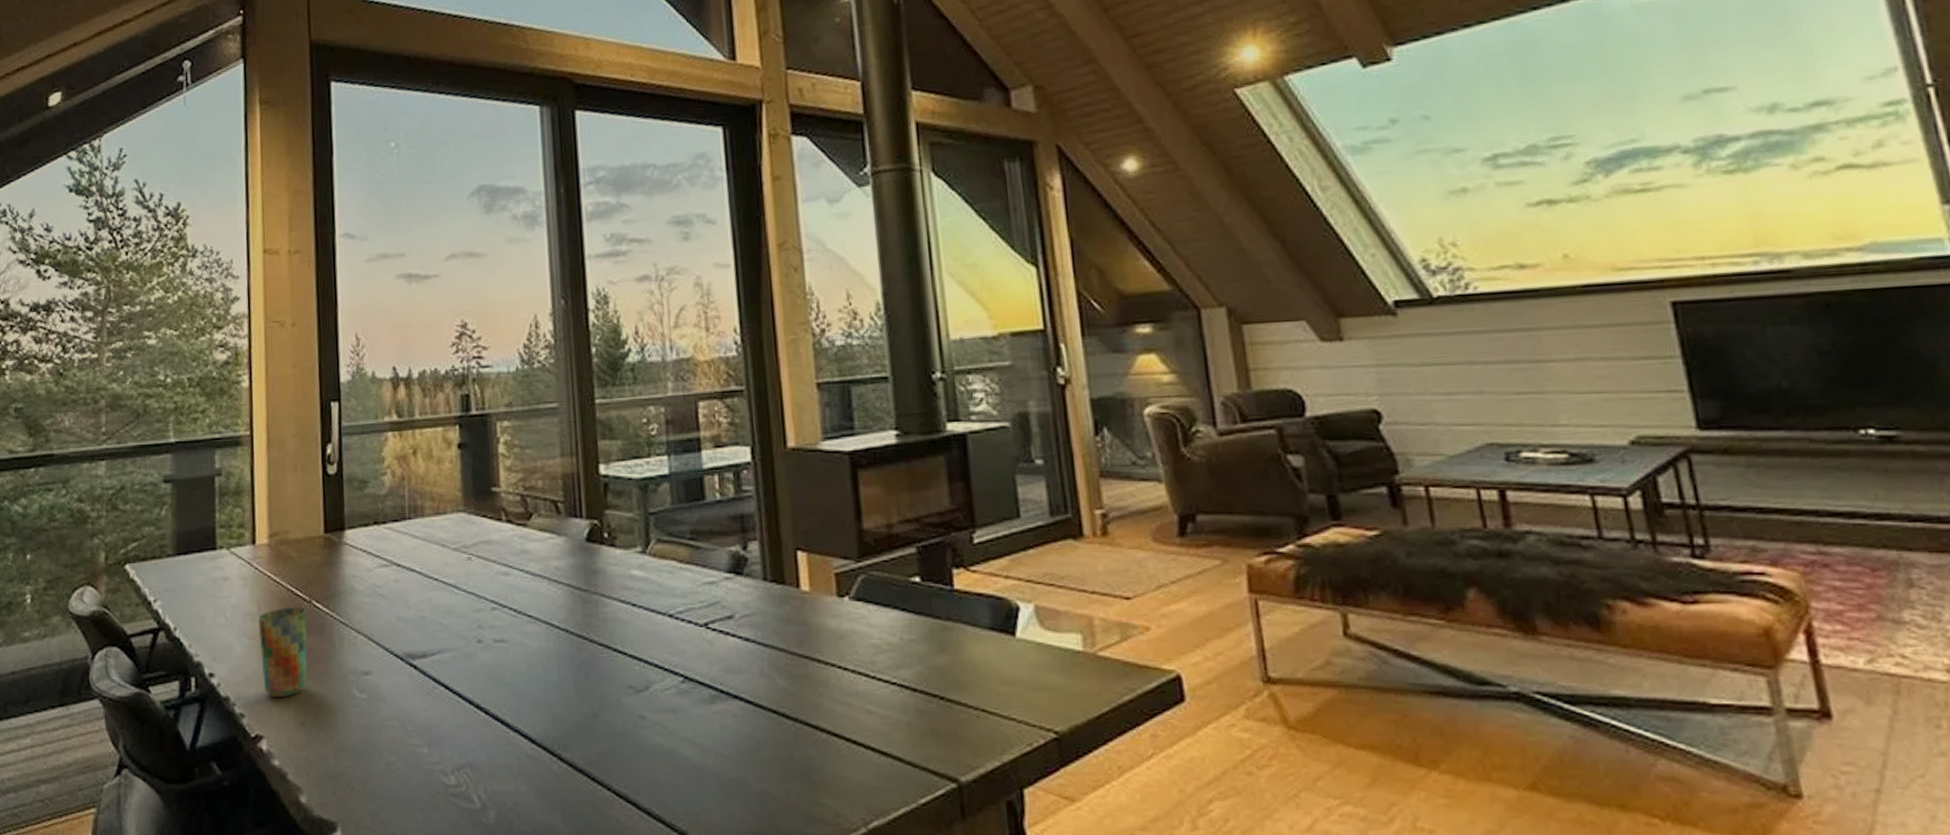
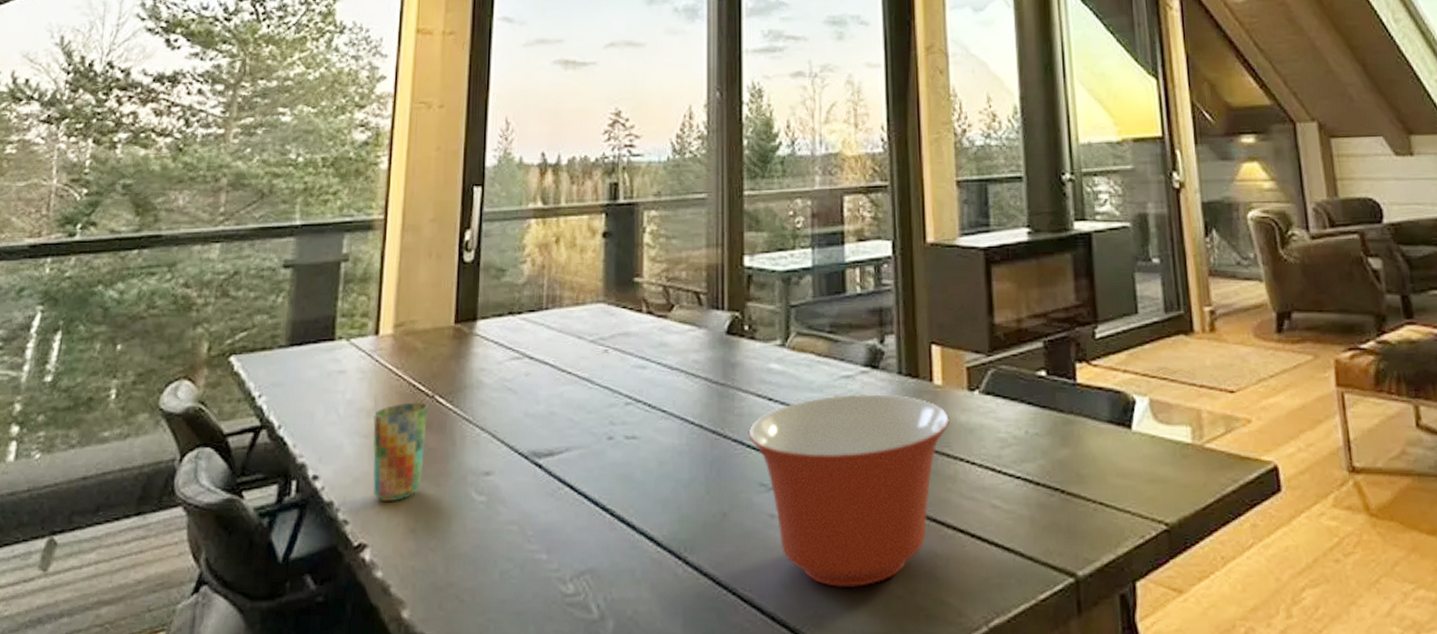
mixing bowl: none [613,599,819,786] -> present [748,393,950,587]

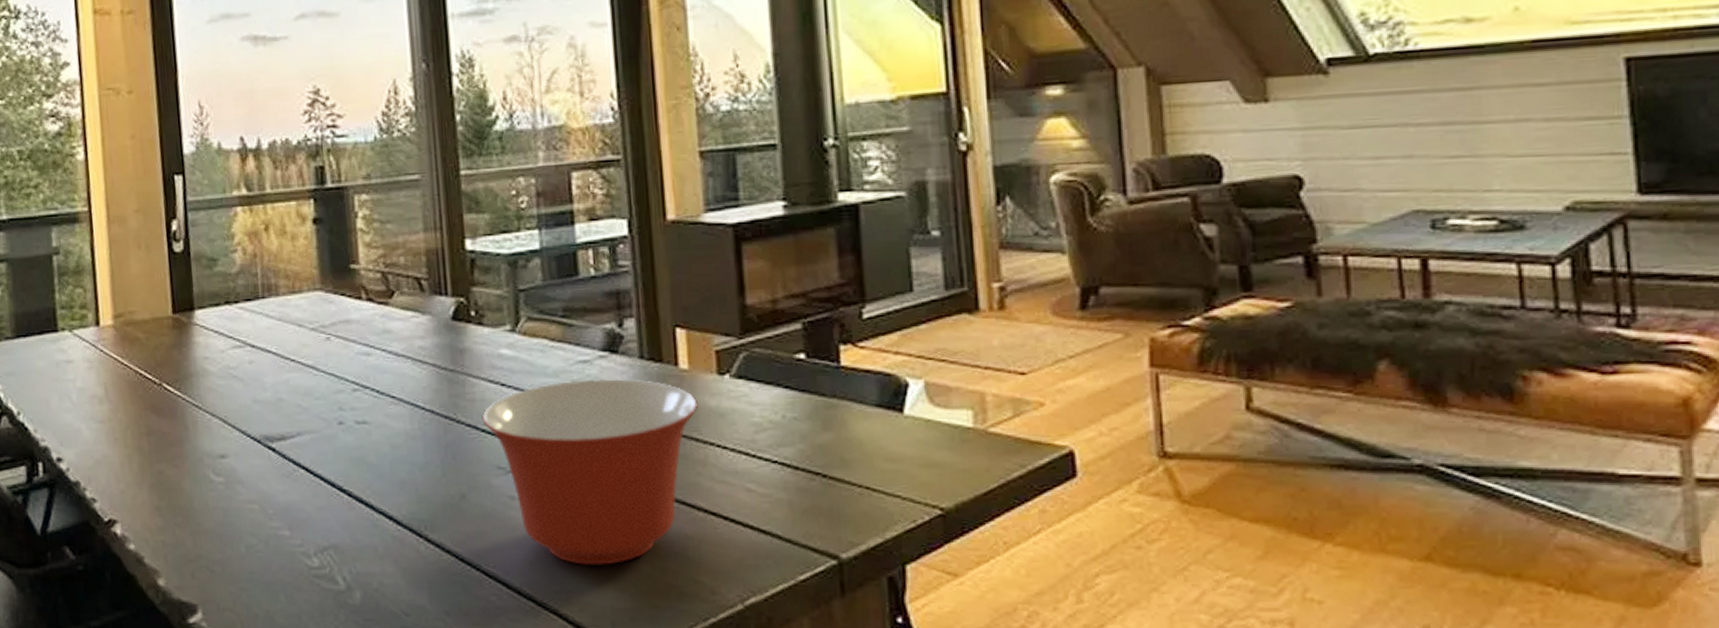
cup: present [372,403,428,502] -> none [106,390,160,483]

